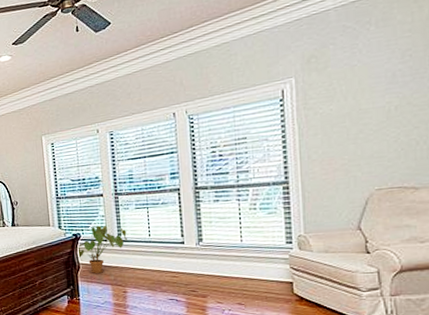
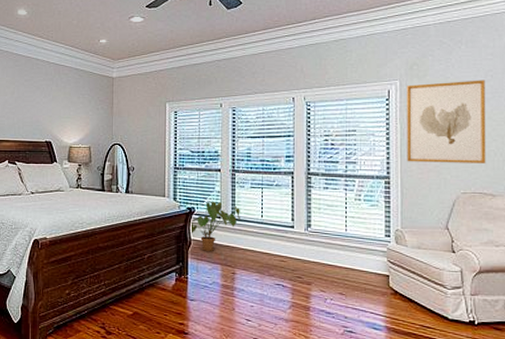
wall art: none [304,61,406,164] -> present [407,80,486,163]

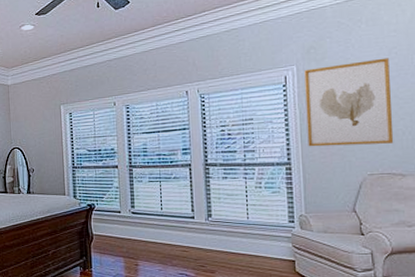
house plant: present [189,201,240,252] -> none [90,196,140,246]

